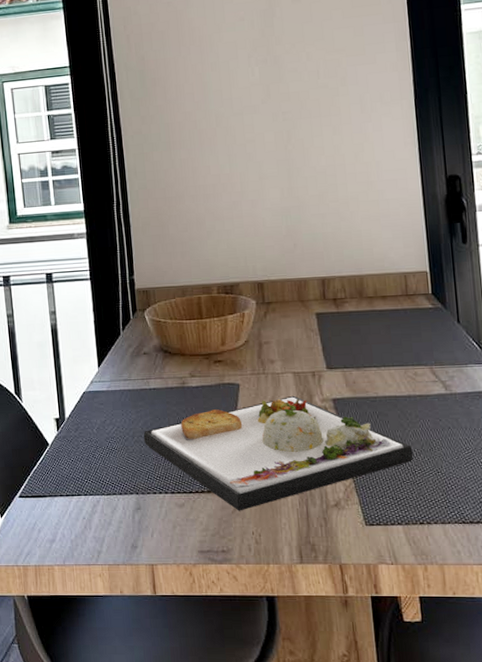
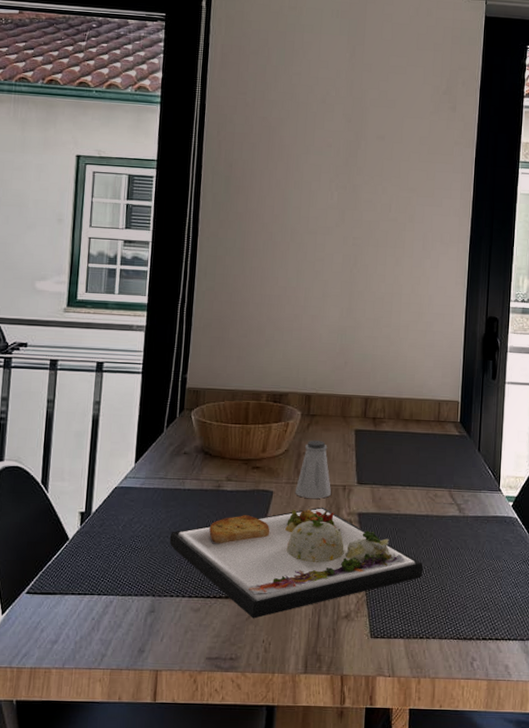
saltshaker: none [261,327,300,388] -> present [294,440,331,499]

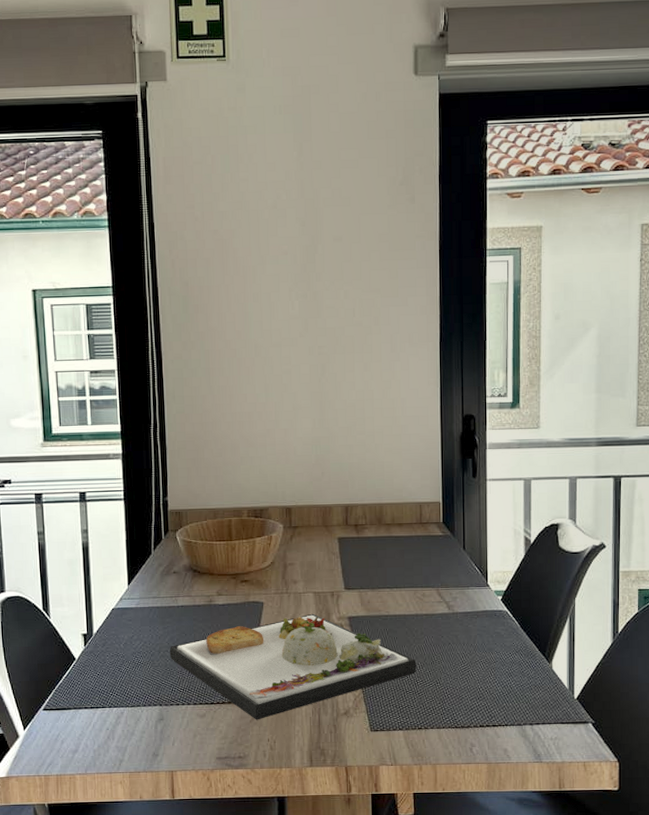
saltshaker: present [294,440,331,499] -> none [284,550,320,606]

